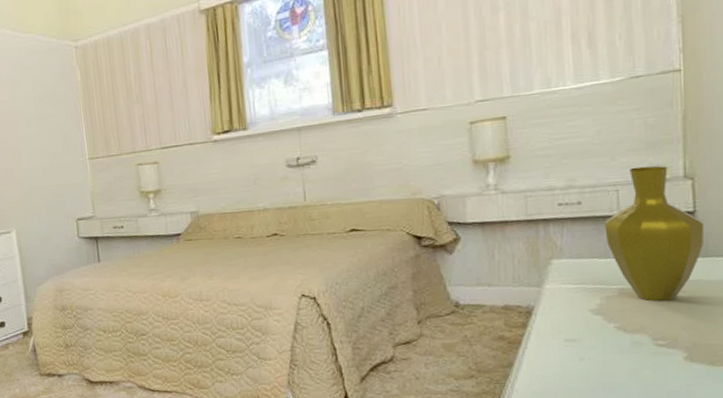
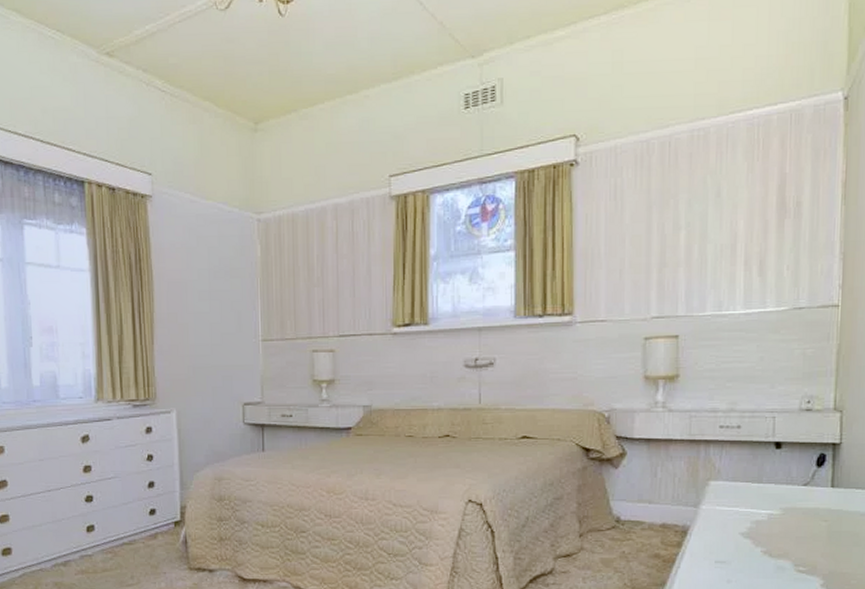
vase: present [604,165,705,302] -> none [760,396,848,528]

